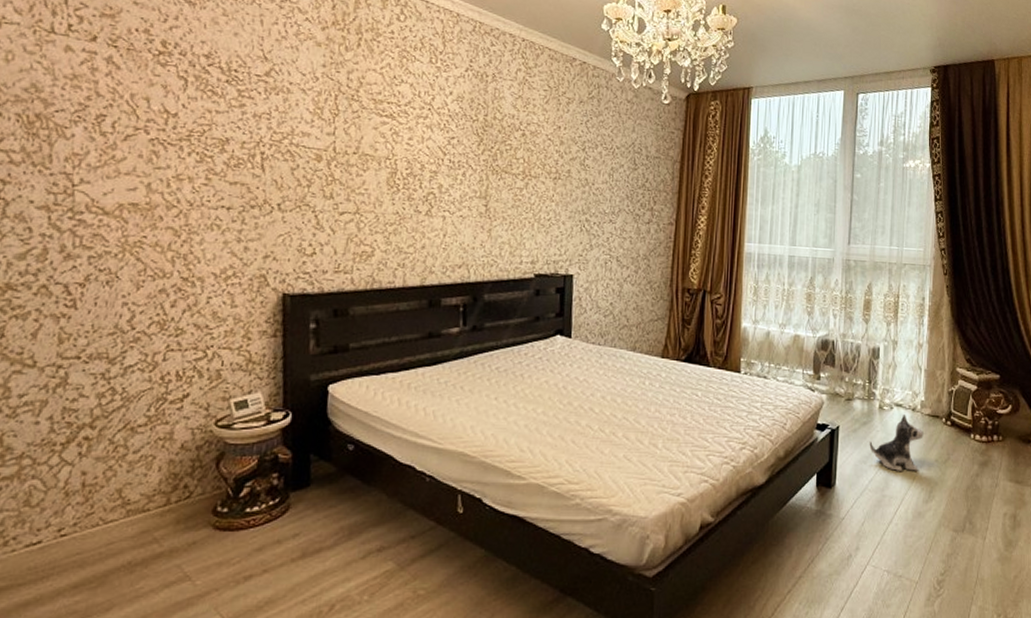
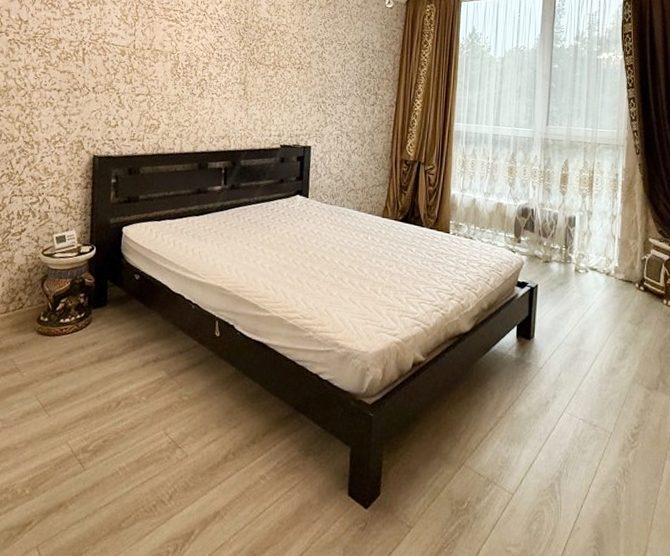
plush toy: present [869,413,924,471] -> none [566,277,617,330]

